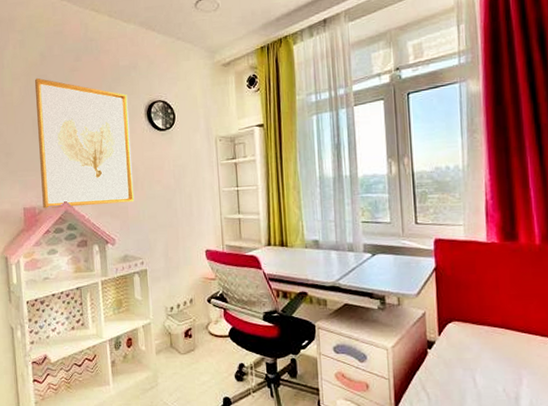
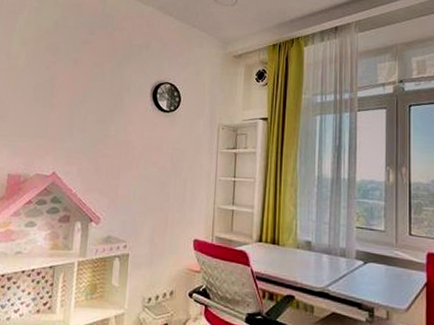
wall art: present [34,77,135,209] -> none [29,45,136,181]

